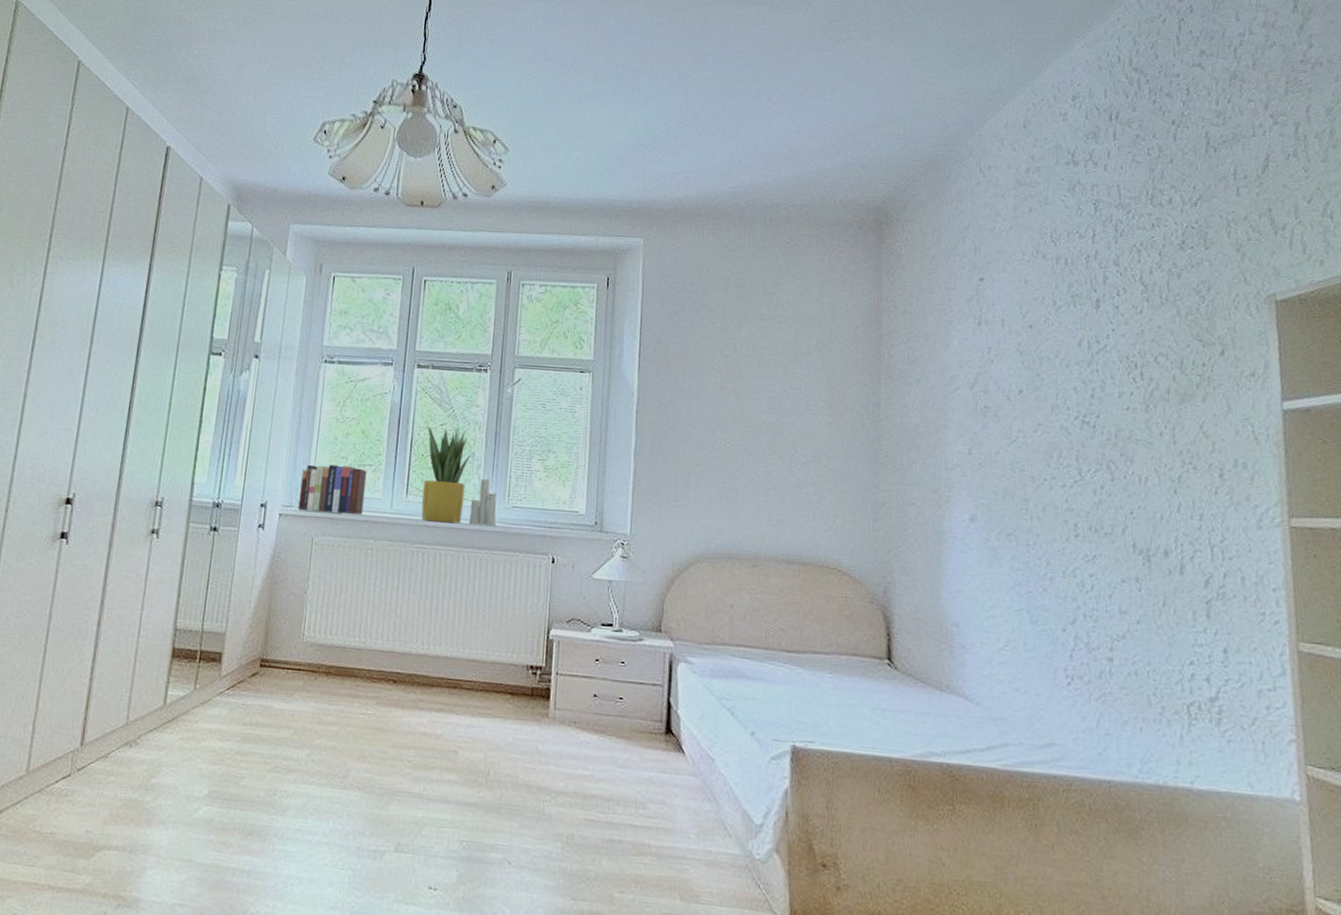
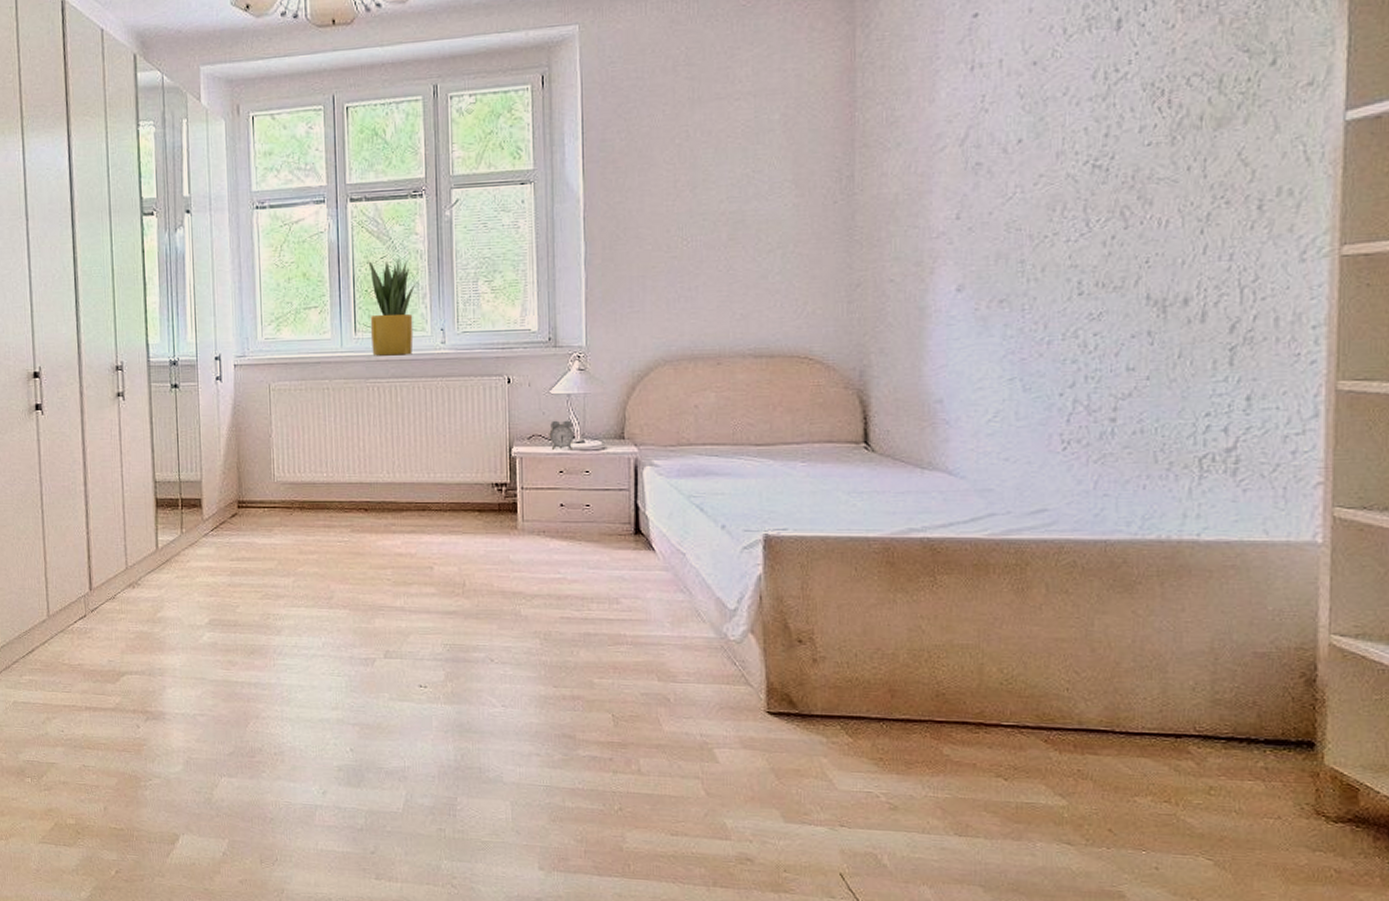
books: present [298,464,367,516] -> none [250,310,315,359]
candle: present [468,474,497,527] -> none [420,302,447,355]
alarm clock: none [588,605,613,639] -> present [549,420,574,451]

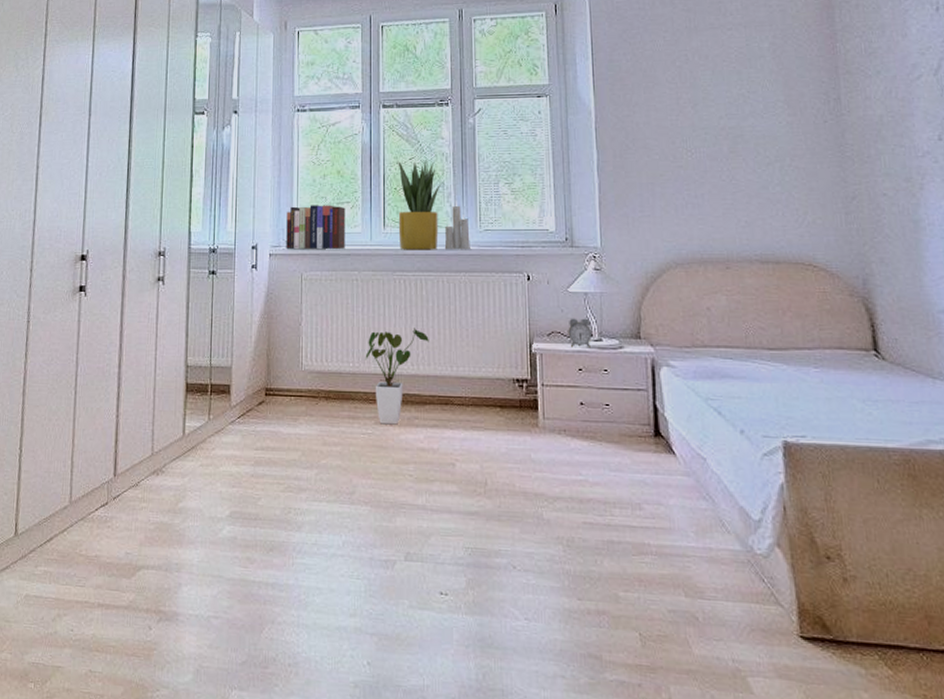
books: none [250,310,315,359] -> present [286,205,346,250]
house plant: none [339,436,405,532] -> present [365,328,429,425]
candle: none [420,302,447,355] -> present [444,201,470,250]

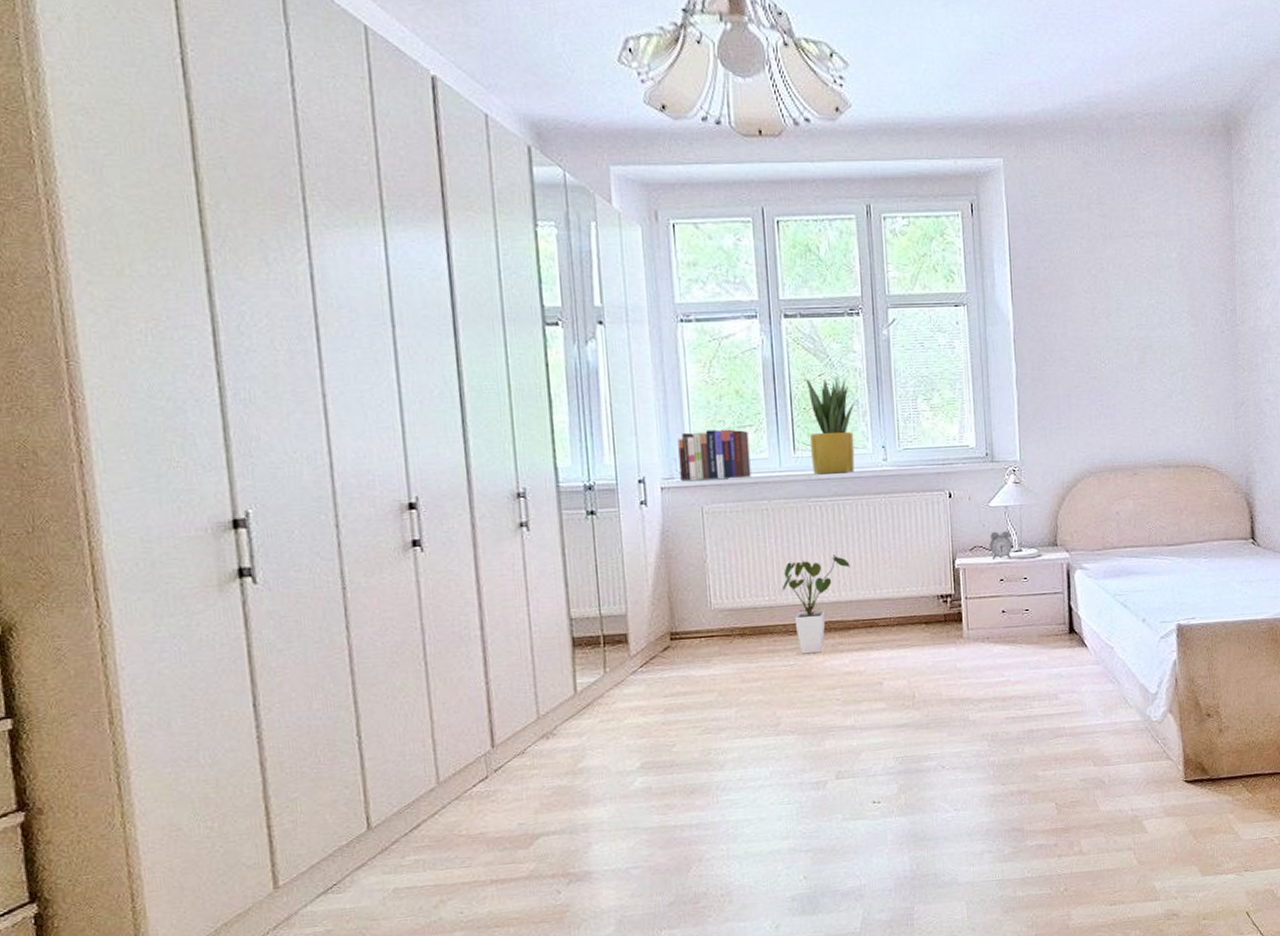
candle: present [444,201,470,250] -> none [861,420,890,472]

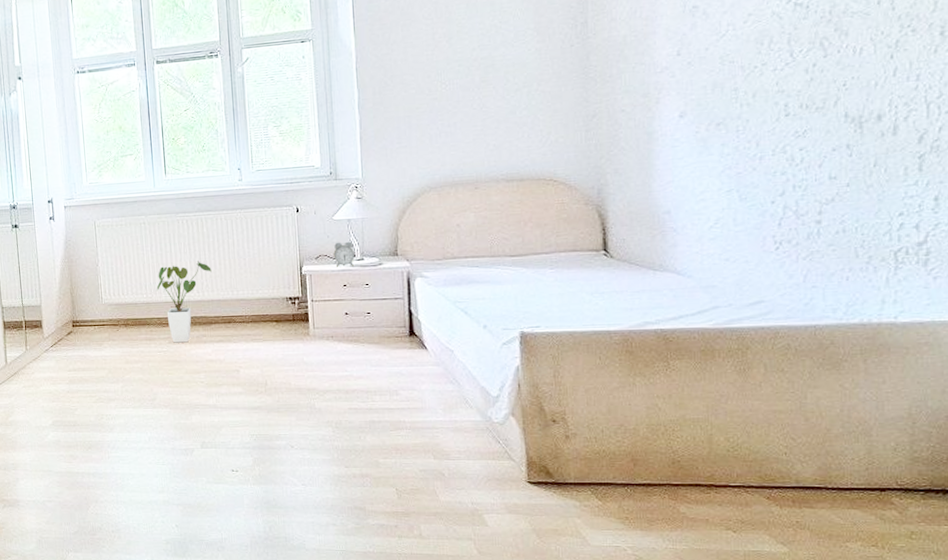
books: present [678,429,751,481] -> none [76,158,132,201]
planter: present [805,376,856,475] -> none [174,110,216,194]

